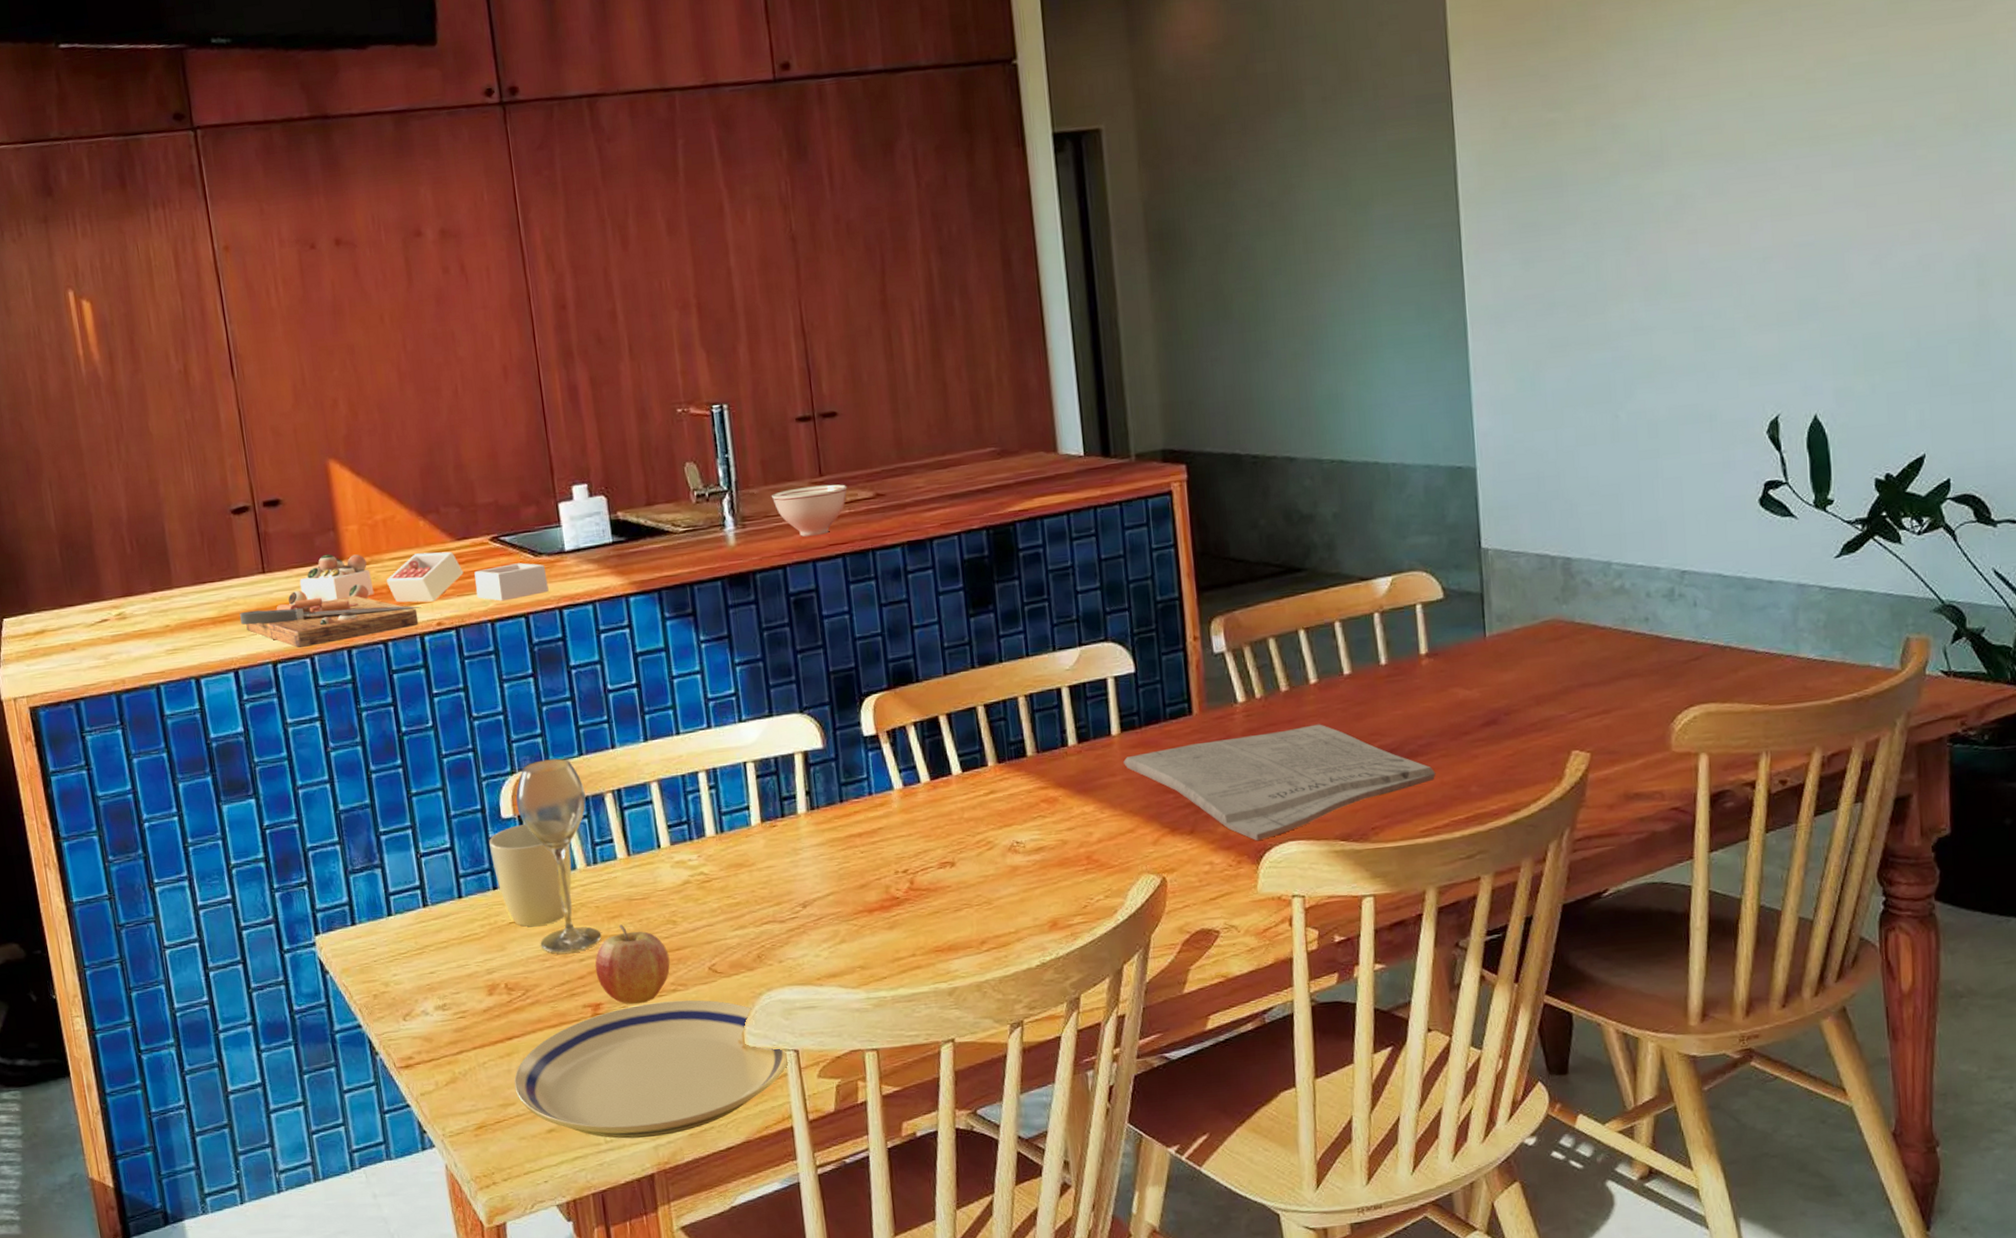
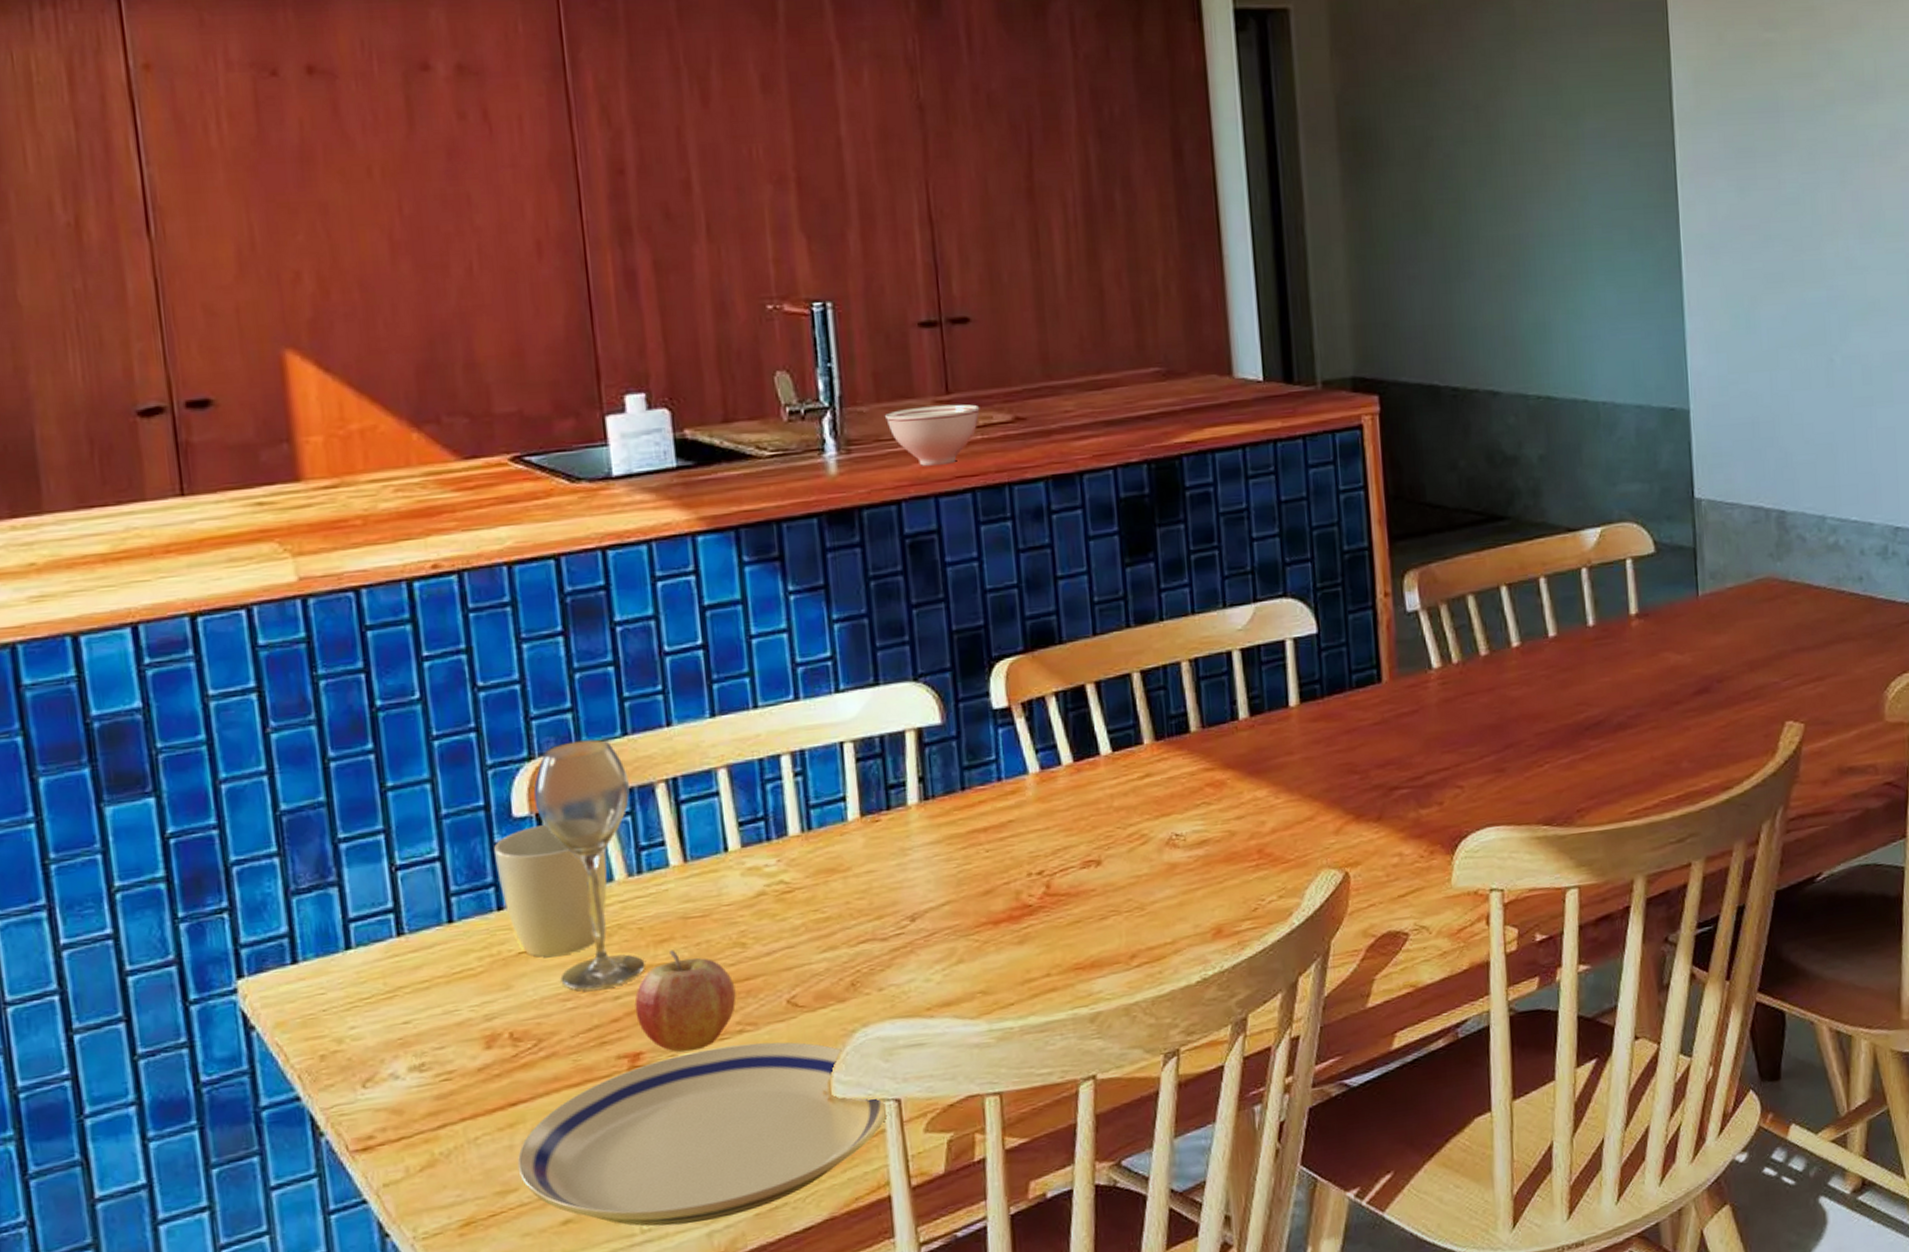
cutting board: present [240,551,549,649] -> none [144,472,589,596]
newspaper: present [1123,724,1436,841] -> none [1303,692,1646,828]

